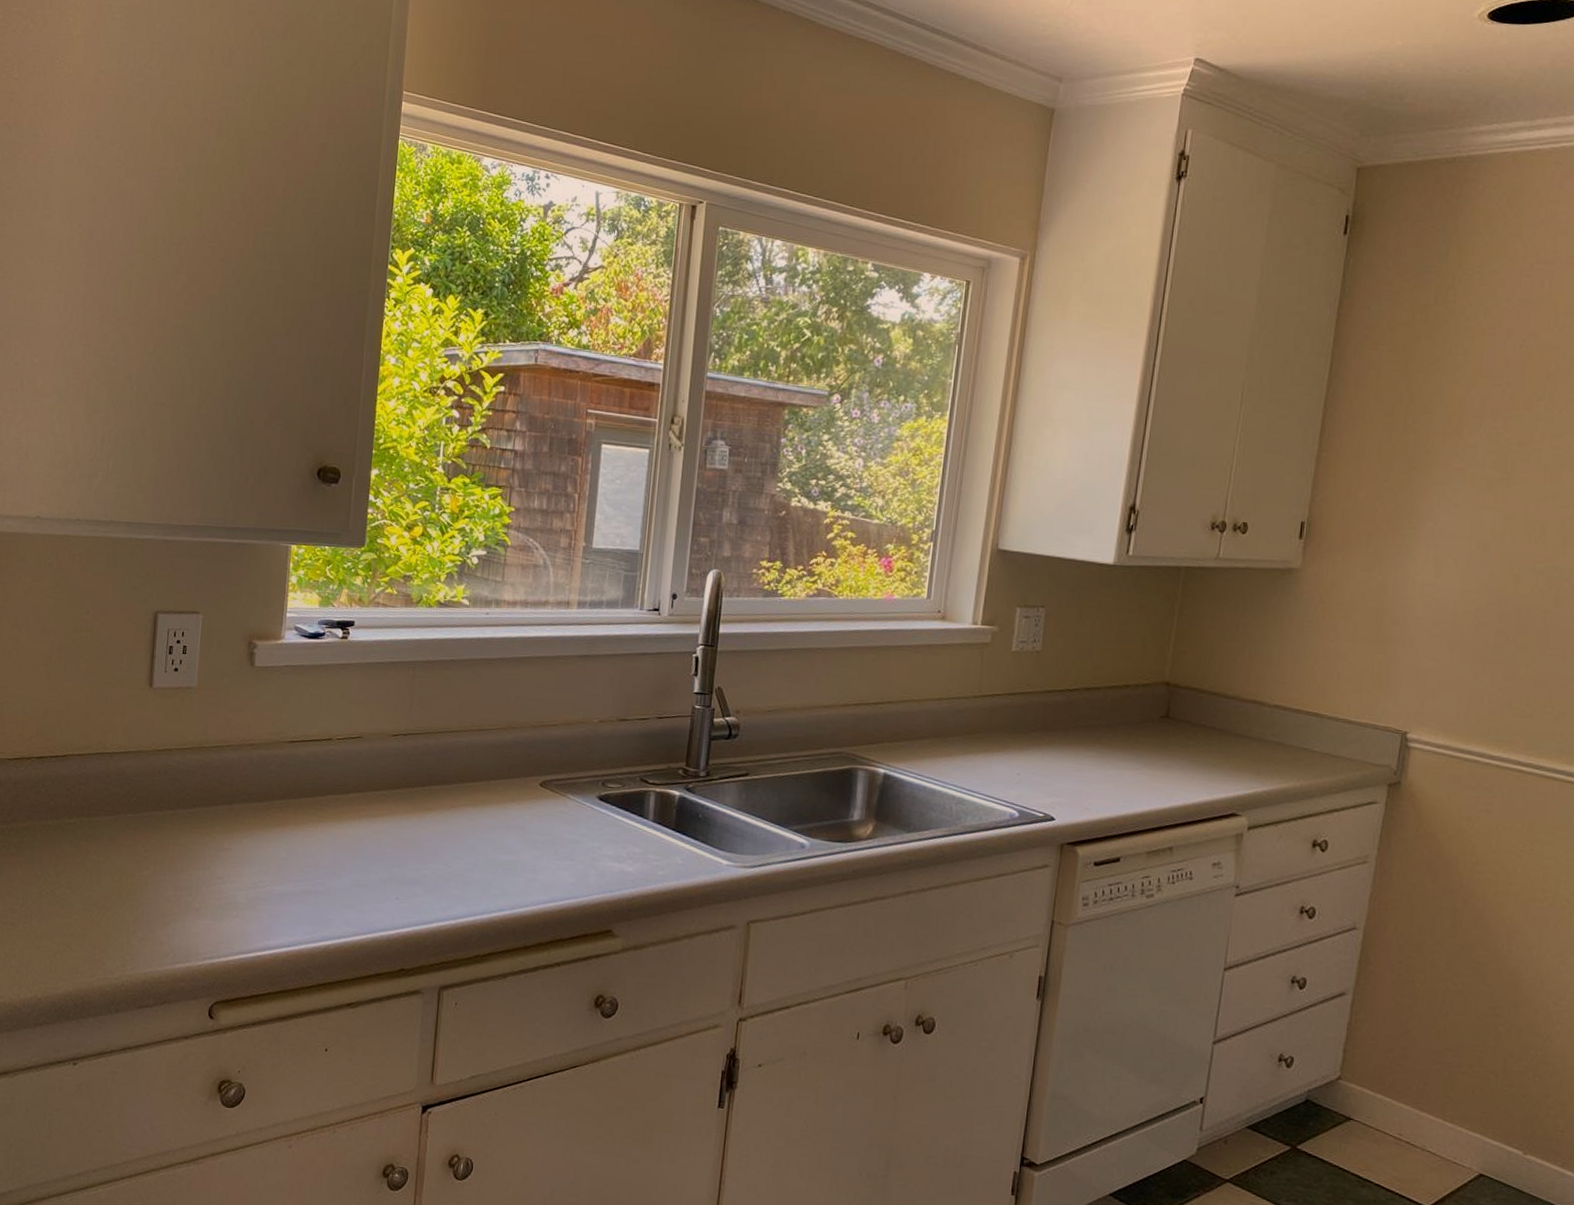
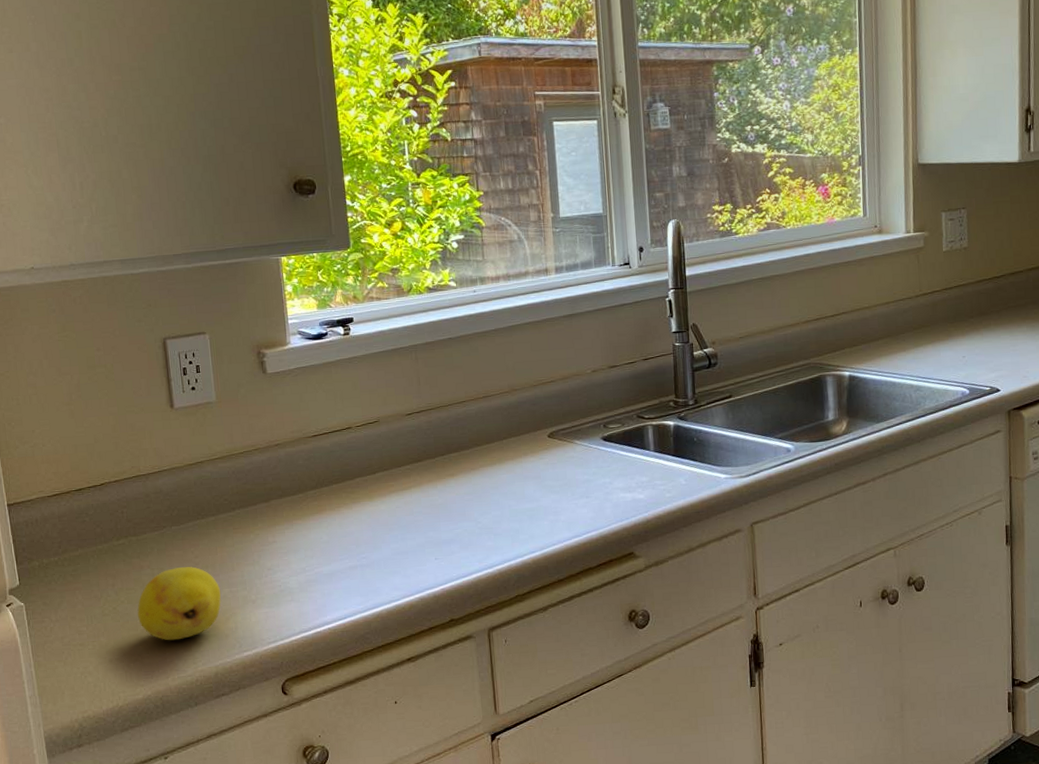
fruit: none [74,858,165,938] -> present [137,567,221,641]

